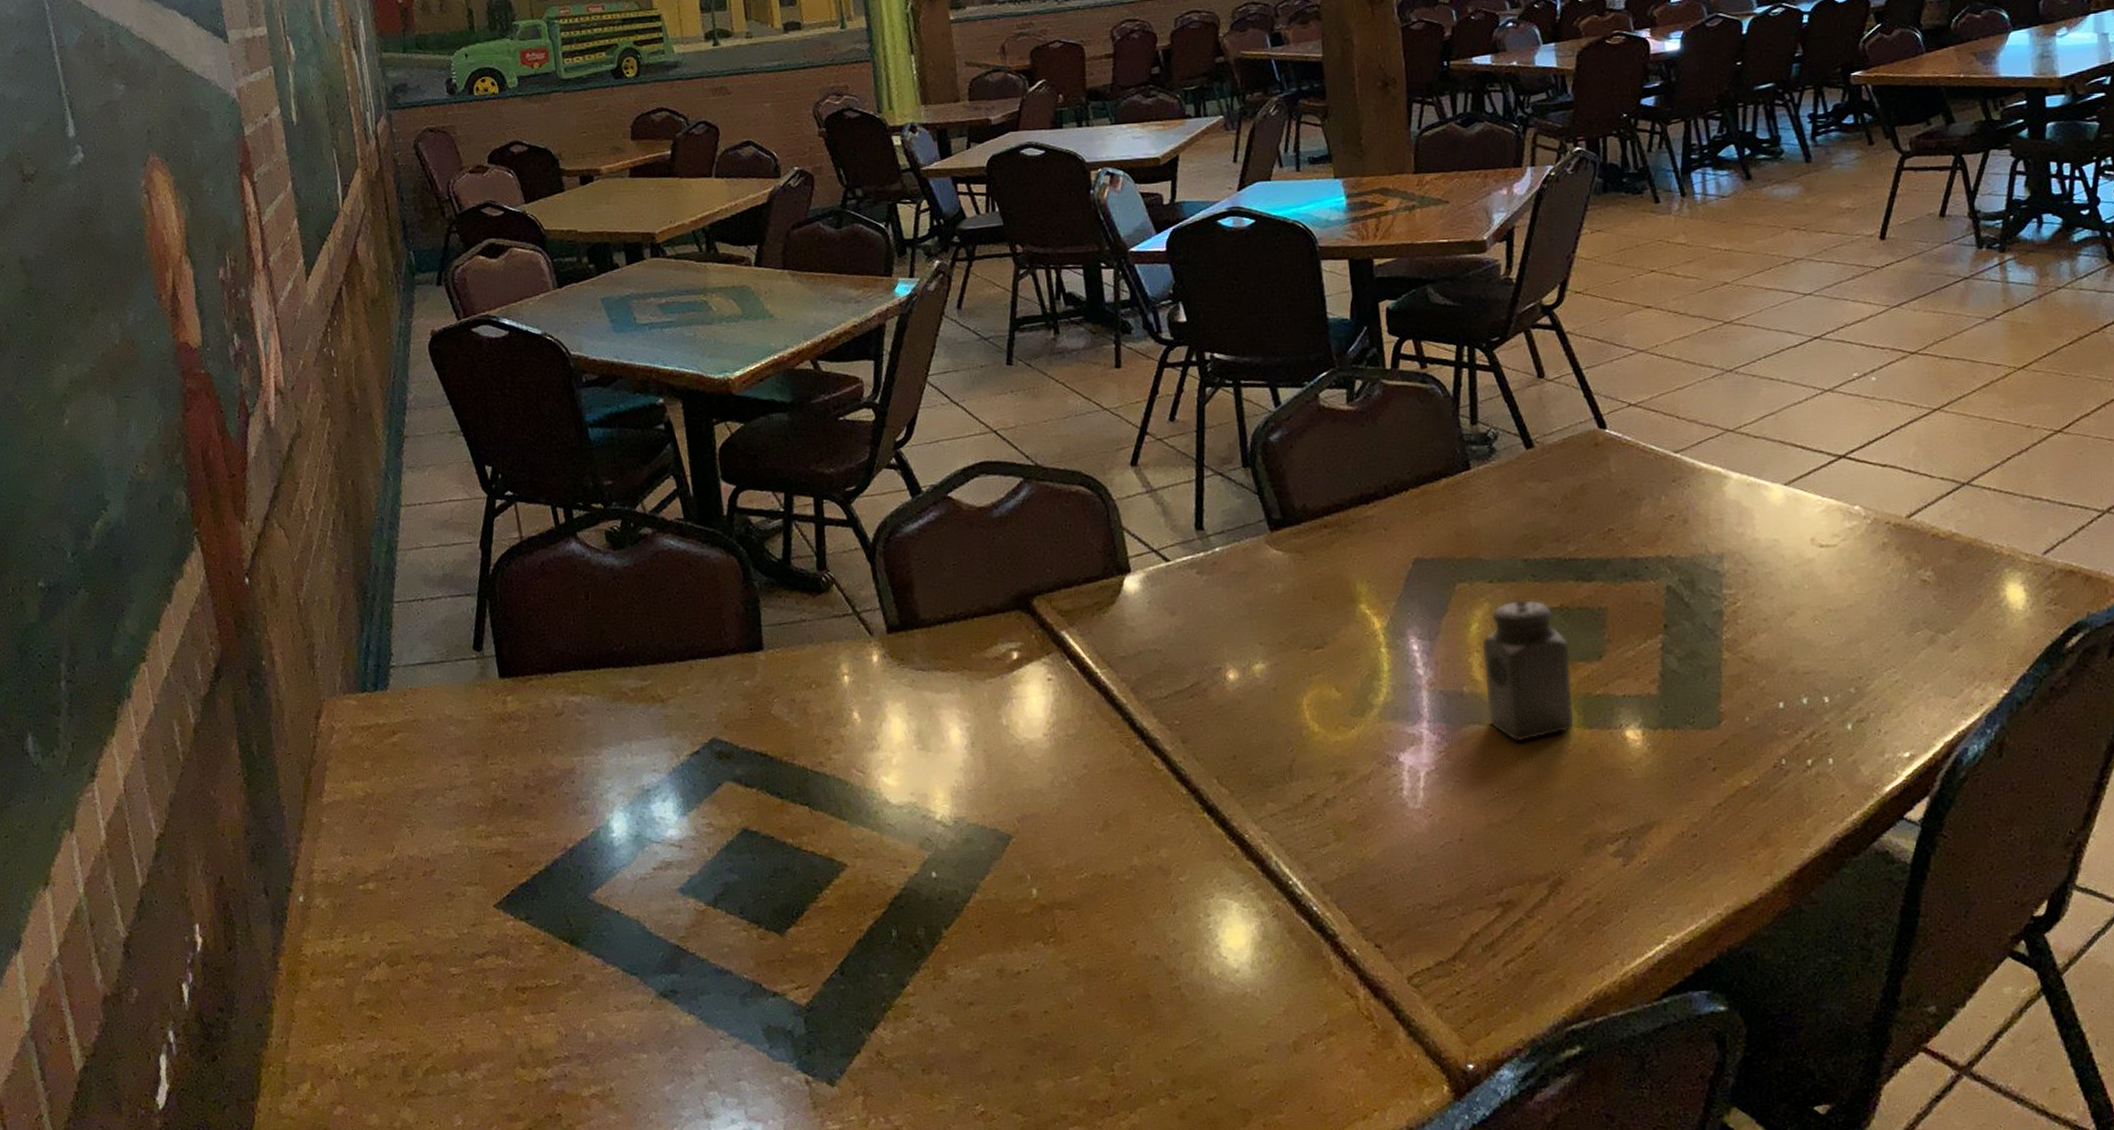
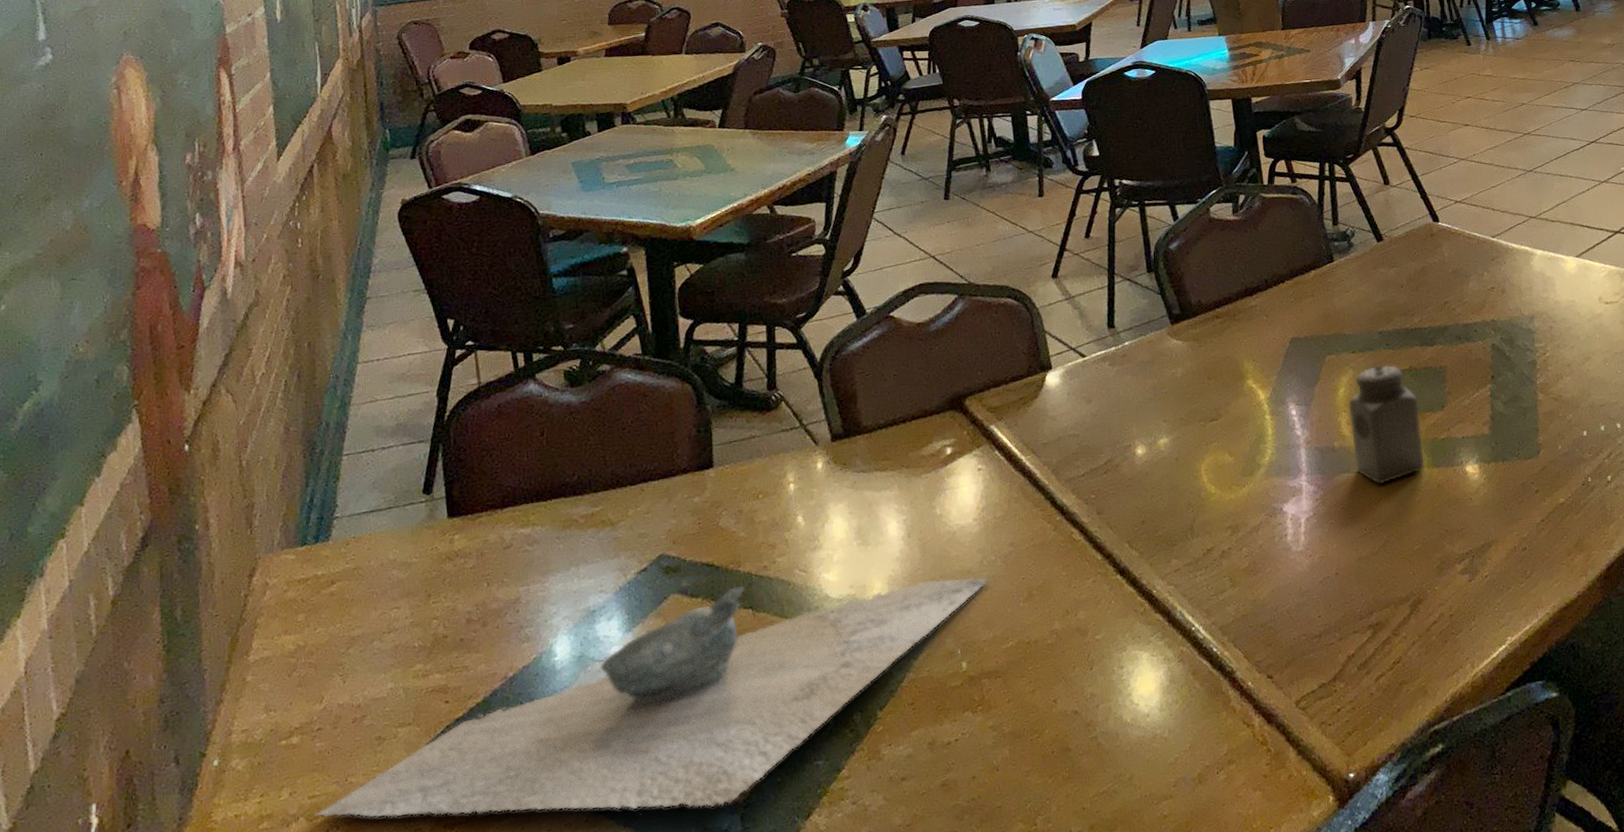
napkin: none [395,779,1062,1006] -> present [315,576,990,818]

